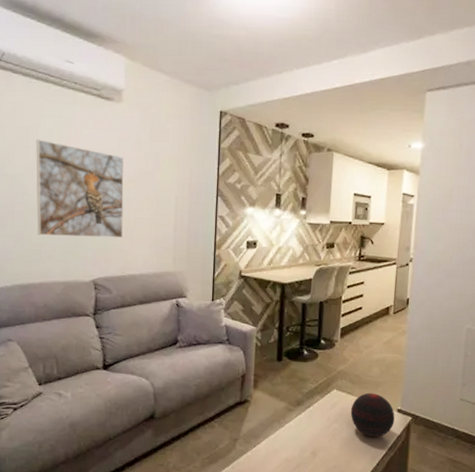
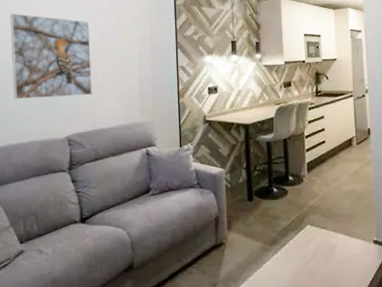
decorative orb: present [350,393,395,438] -> none [326,226,372,272]

